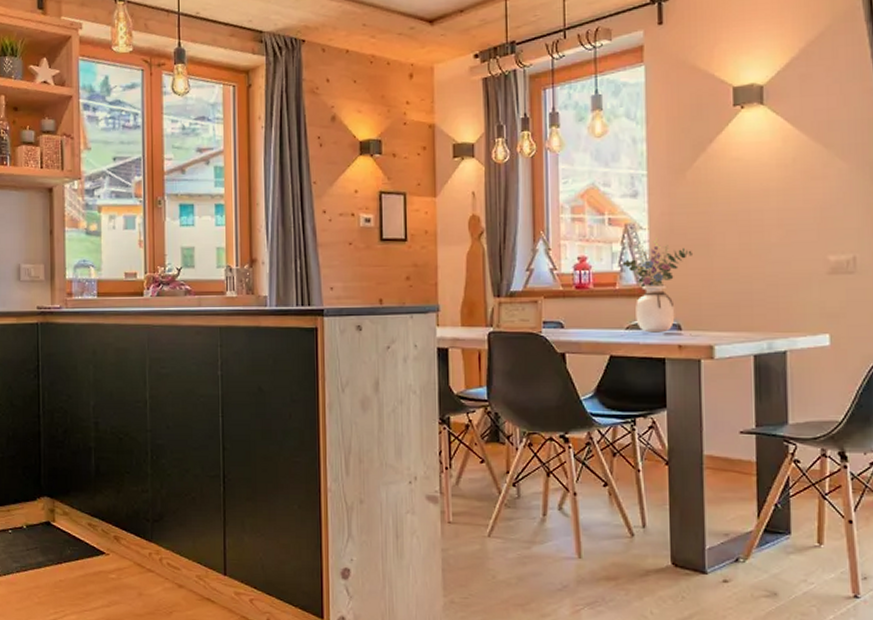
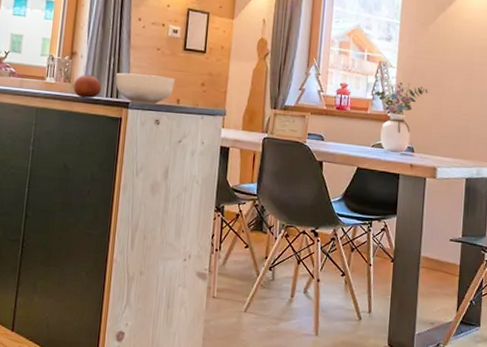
fruit: none [258,282,289,310] -> present [73,74,101,99]
bowl: none [305,274,374,311] -> present [116,72,175,105]

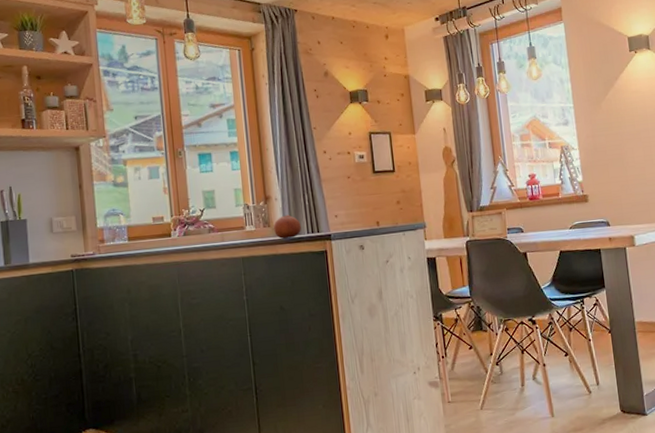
bowl: present [116,72,175,105] -> none [313,202,371,235]
bouquet: present [374,76,428,153] -> none [562,155,612,230]

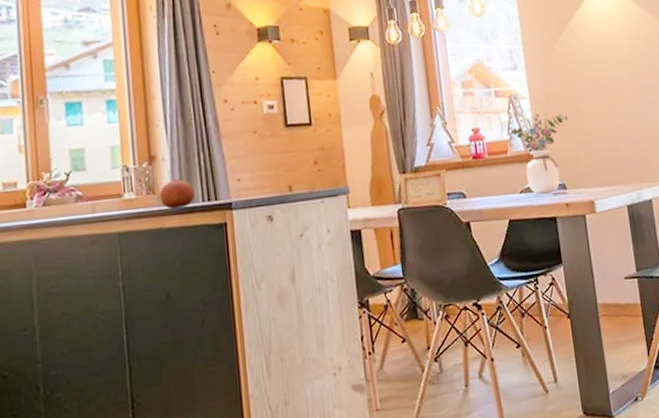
bouquet: none [562,155,612,230] -> present [510,106,568,195]

